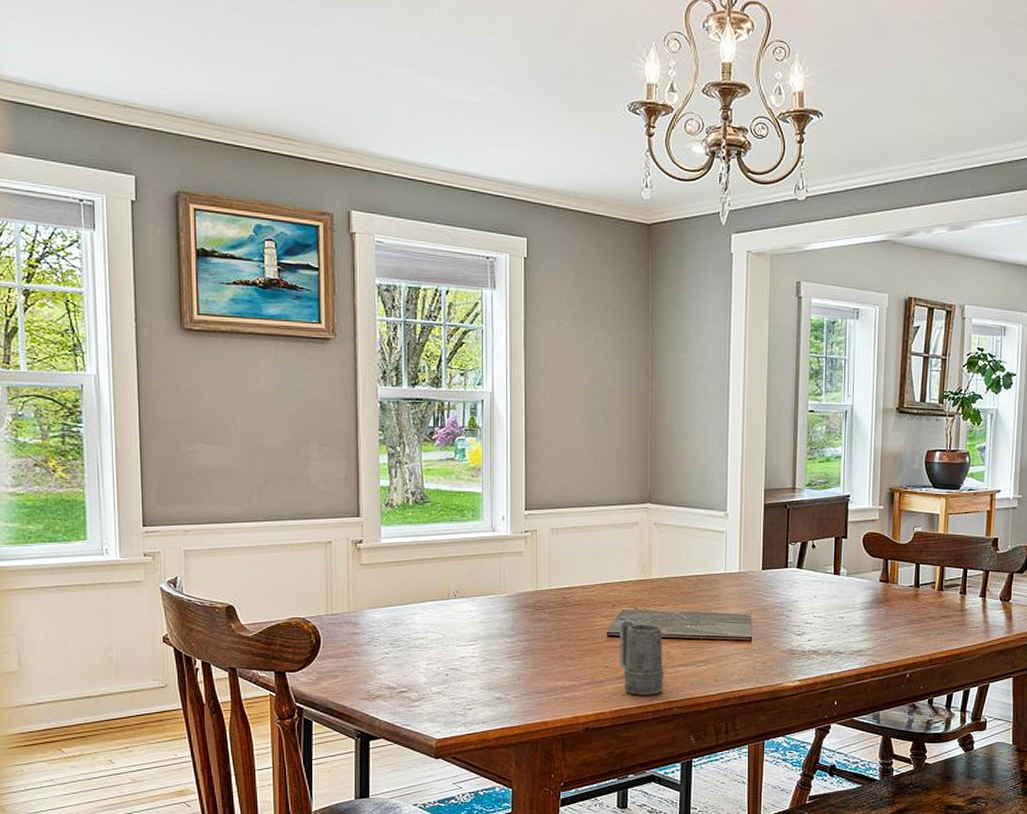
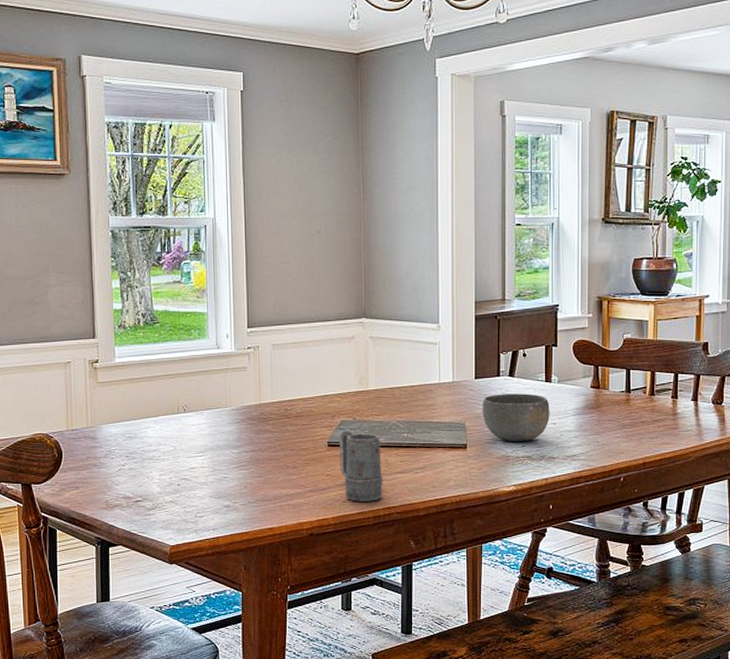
bowl: none [768,586,838,636] -> present [482,393,550,442]

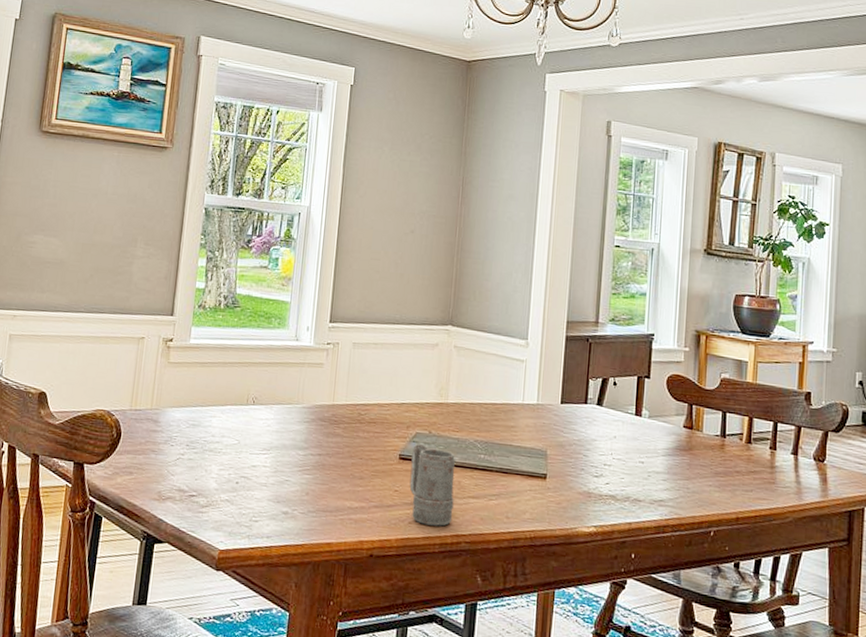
bowl: present [482,393,550,442] -> none [565,422,639,479]

